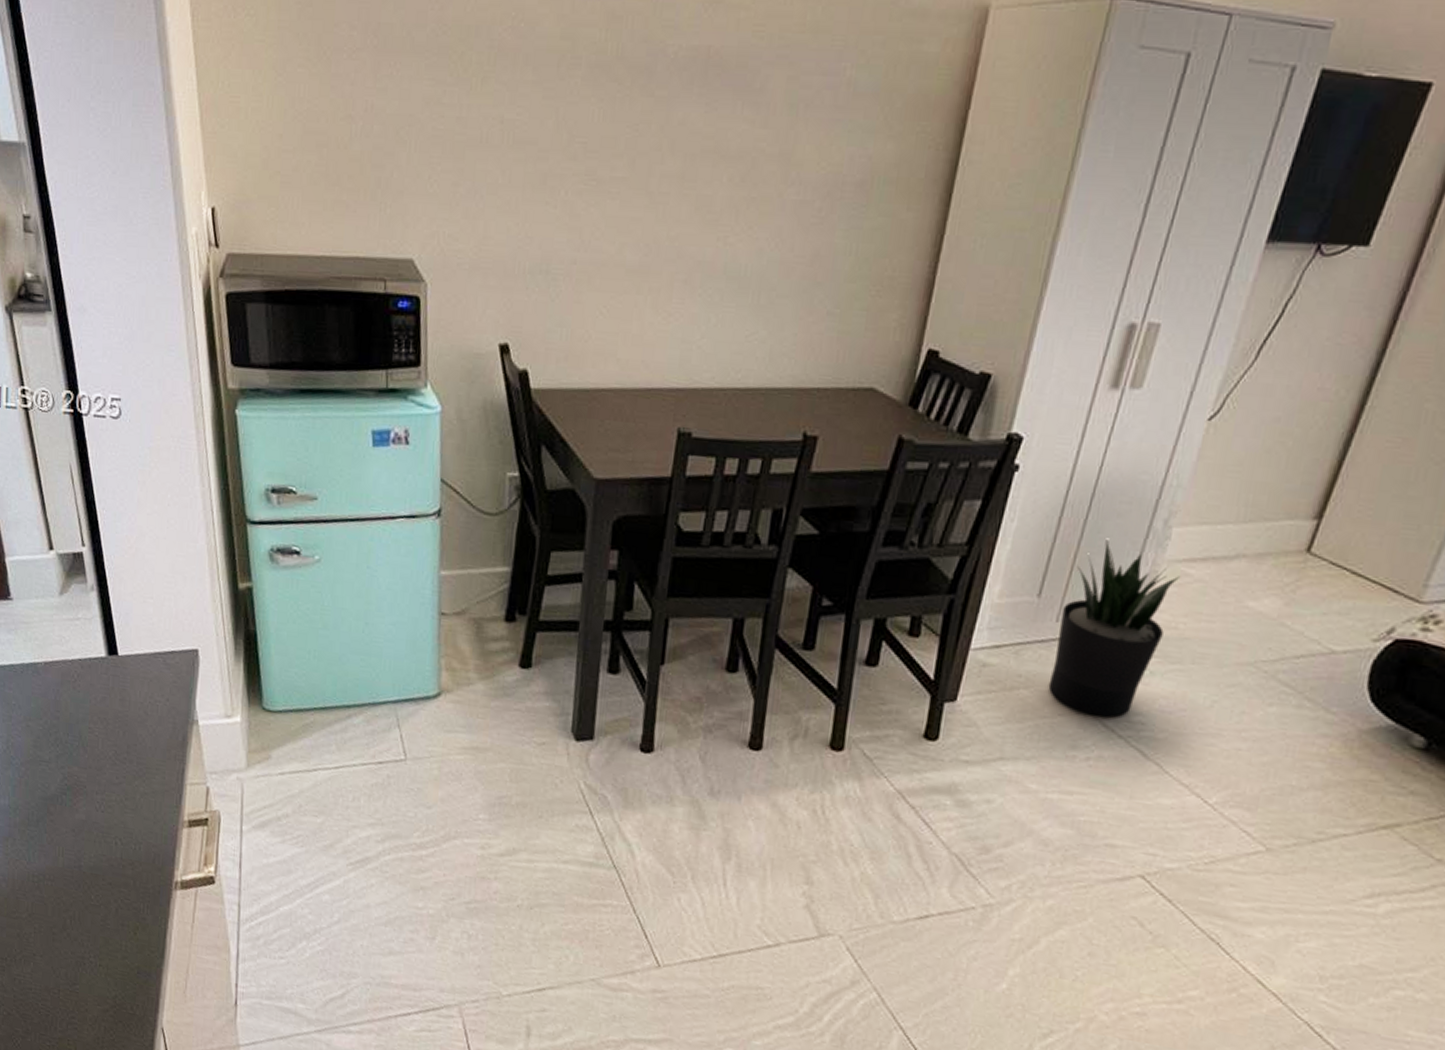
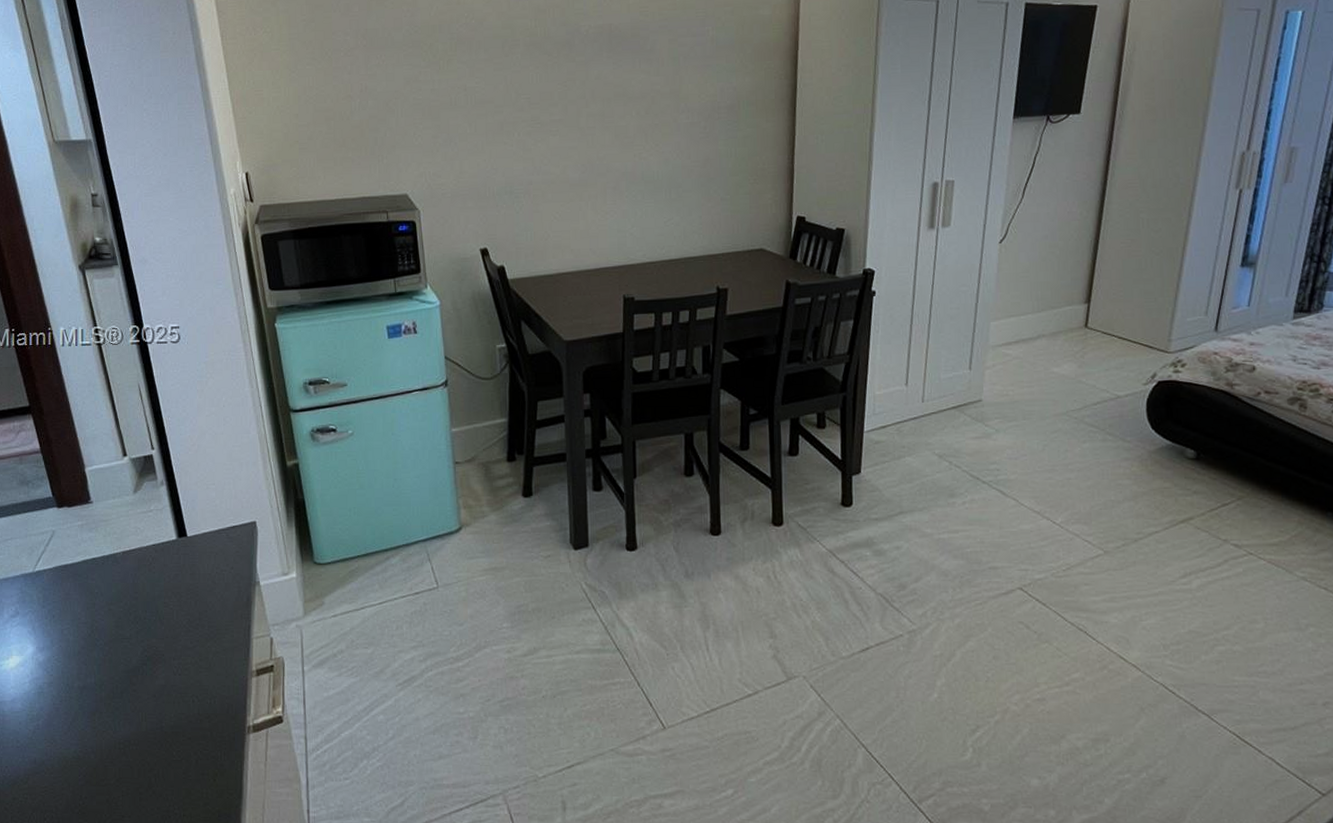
planter: present [1048,540,1180,718] -> none [925,337,1002,469]

